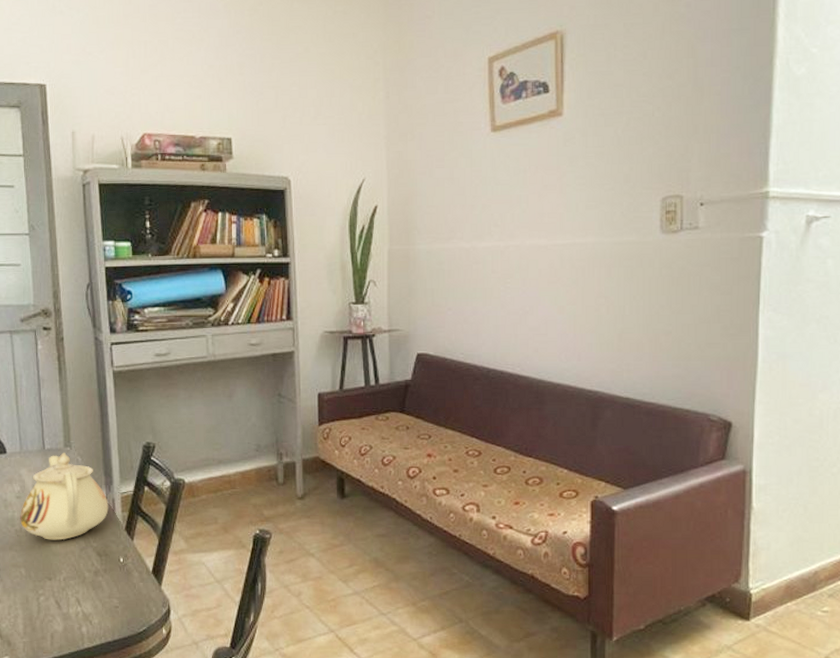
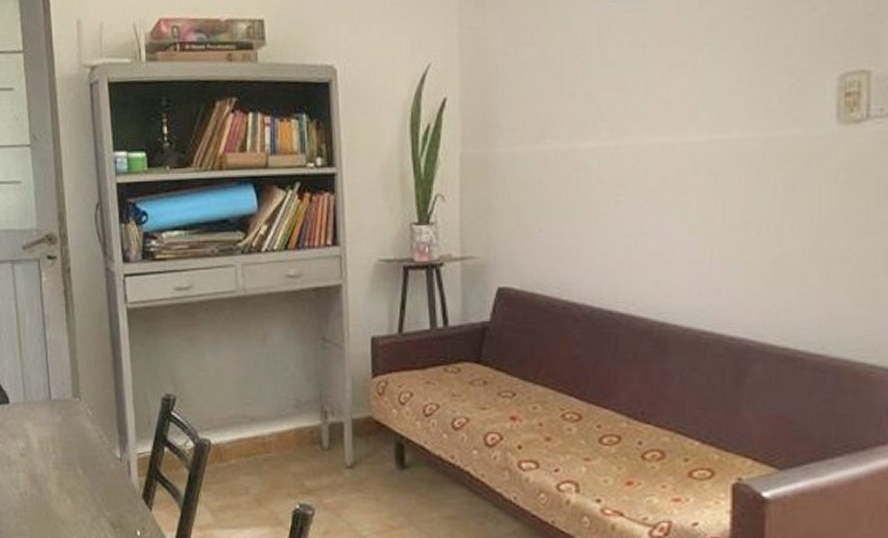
teapot: present [19,452,109,540] -> none [24,403,123,507]

